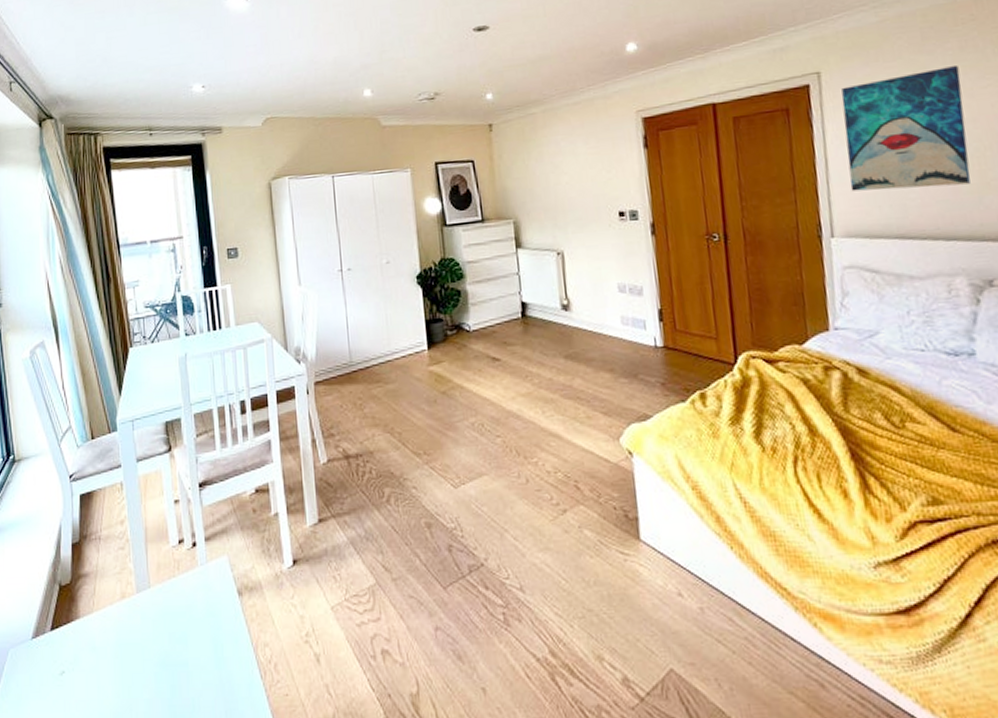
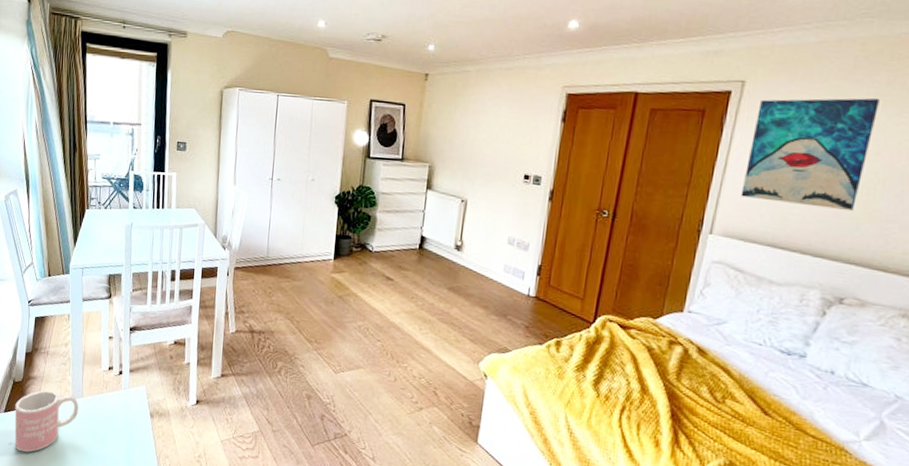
mug: none [64,588,147,681] -> present [14,390,79,453]

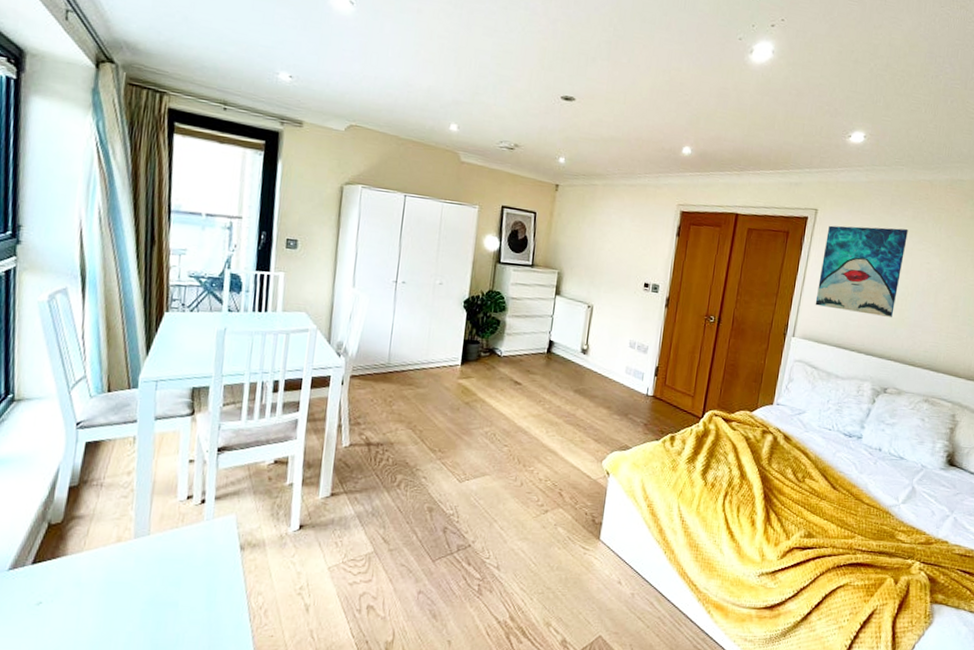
mug: present [14,390,79,453] -> none [46,531,144,612]

